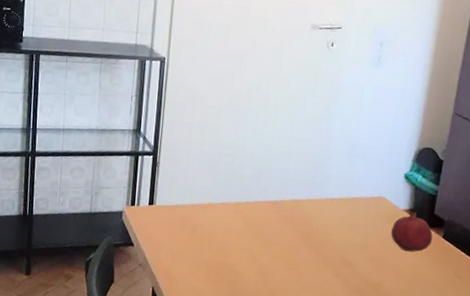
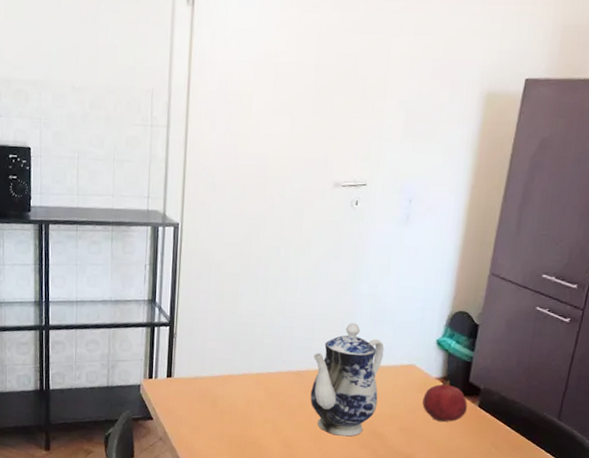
teapot: none [286,156,356,265] -> present [310,323,384,437]

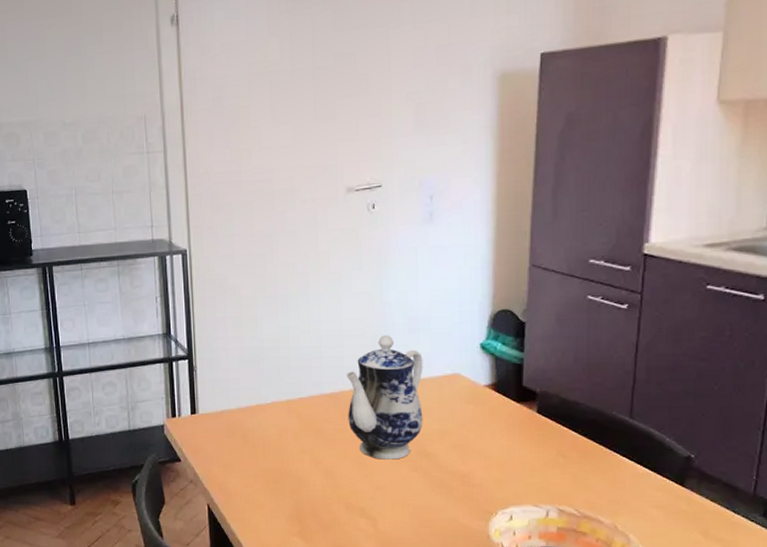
fruit: present [422,379,468,422] -> none [473,386,524,433]

